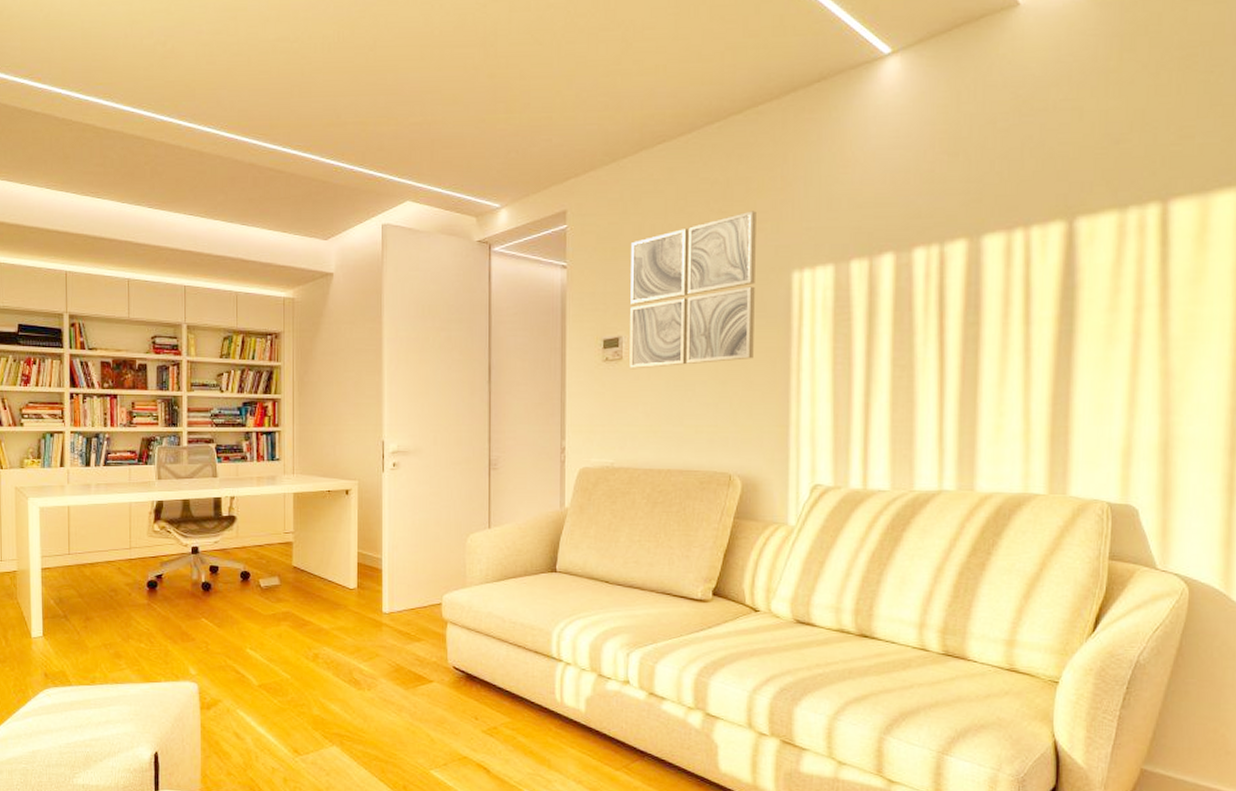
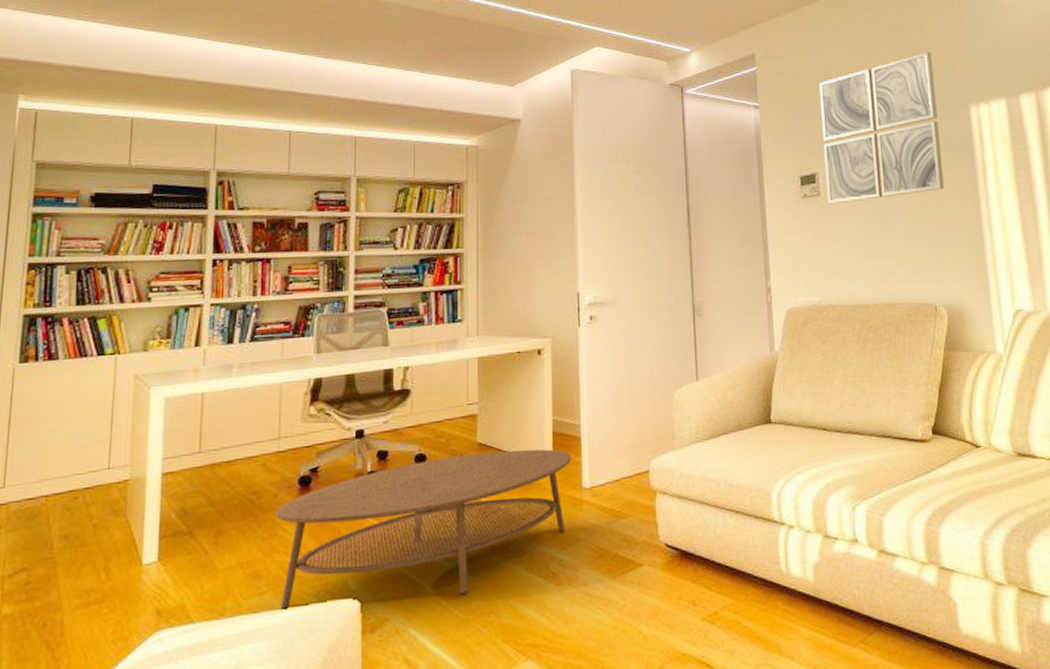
coffee table: none [130,575,373,689] -> present [276,449,571,610]

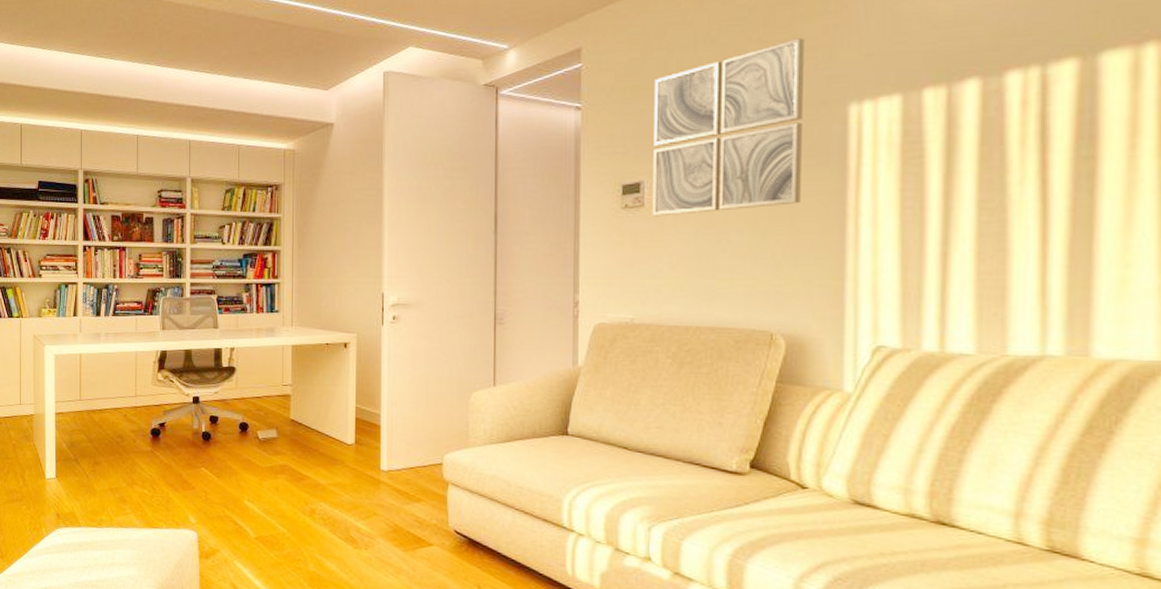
coffee table: present [276,449,571,610] -> none [135,428,371,543]

